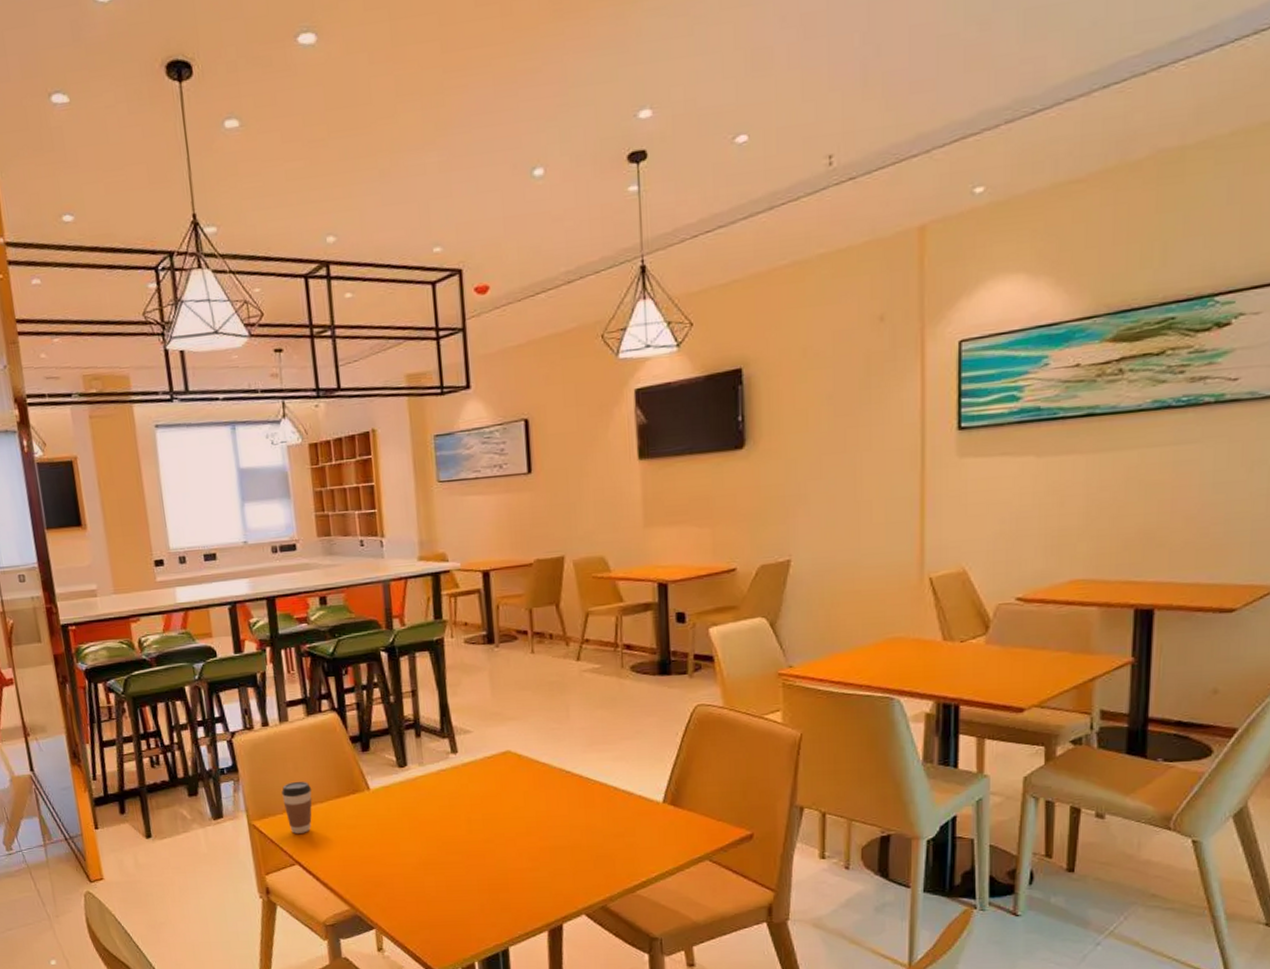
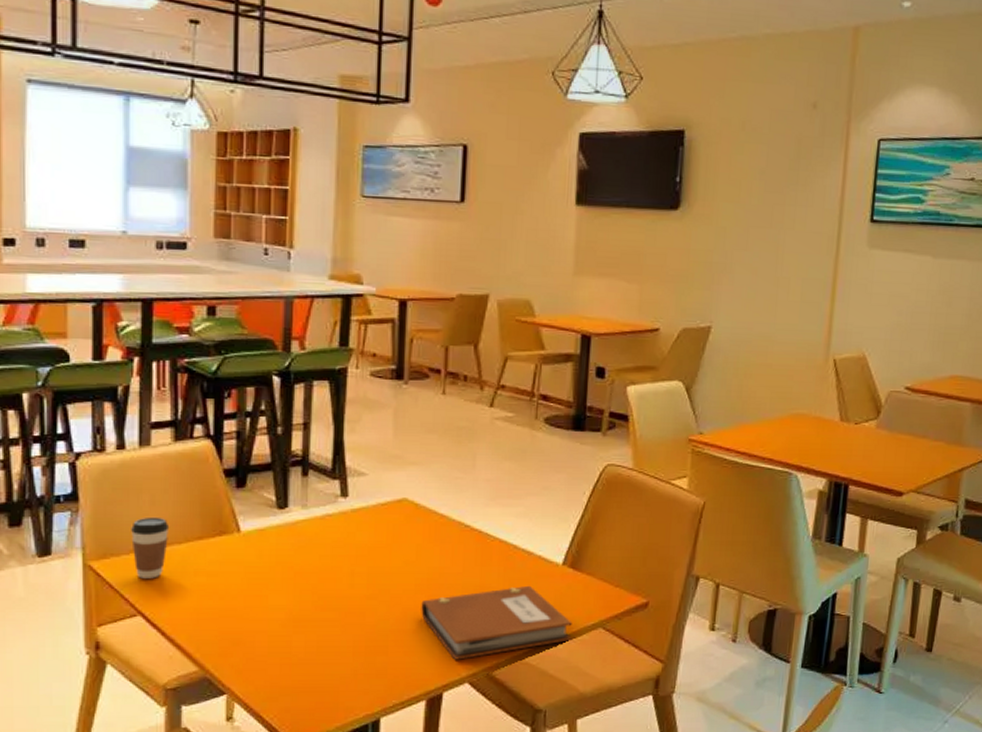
notebook: none [534,823,679,894] -> present [421,585,572,660]

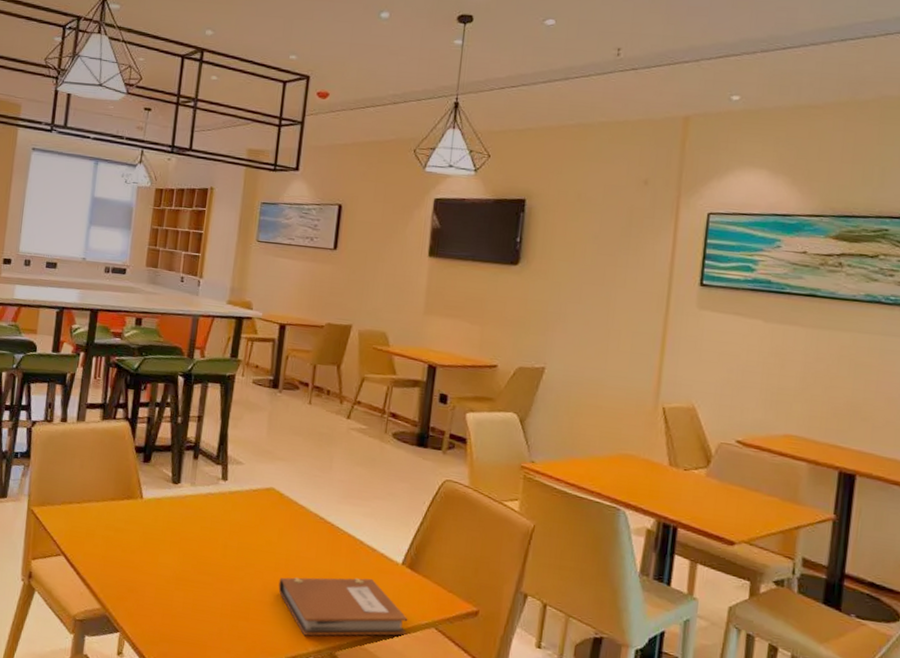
coffee cup: present [131,516,170,579] -> none [63,477,92,527]

